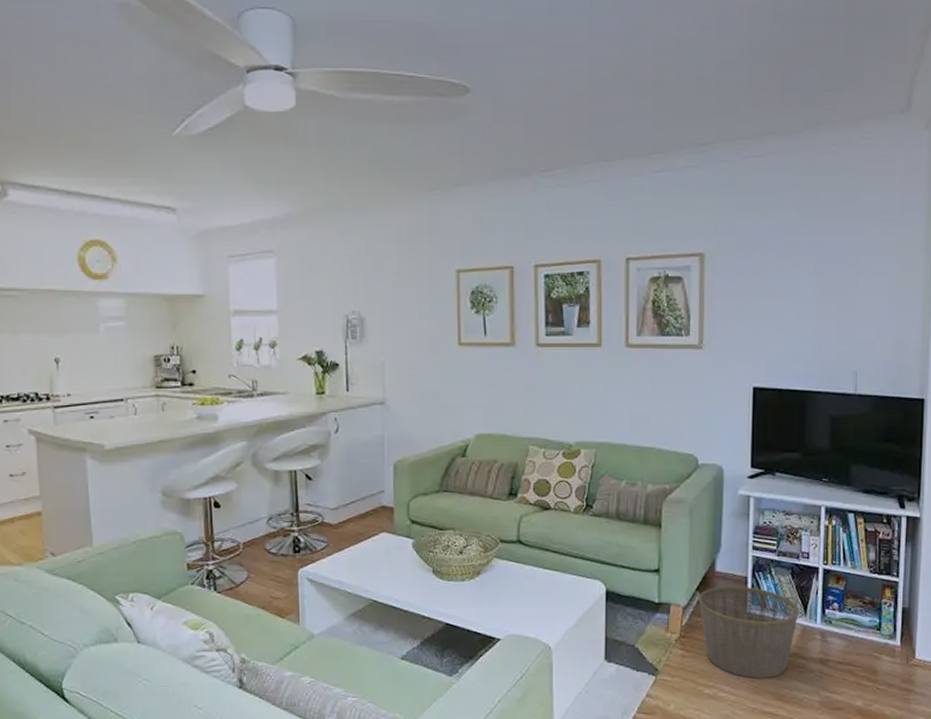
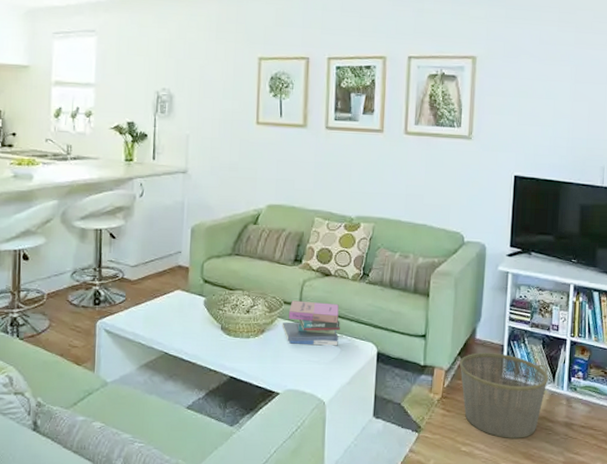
books: none [499,538,563,586] -> present [282,300,340,346]

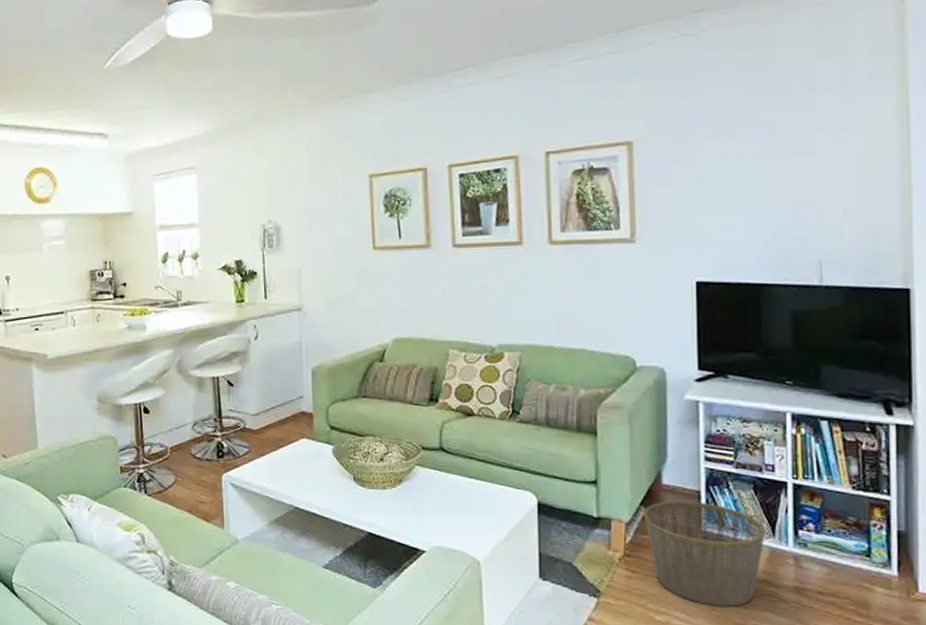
books: present [282,300,340,346] -> none [421,445,490,496]

